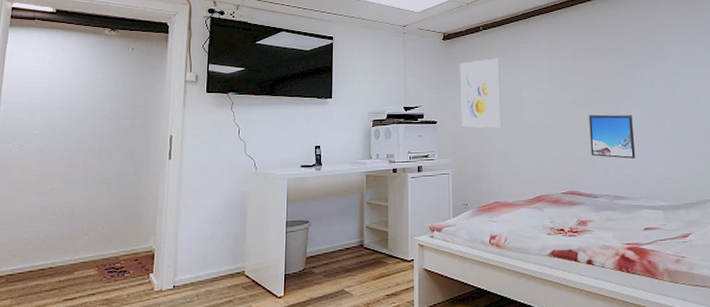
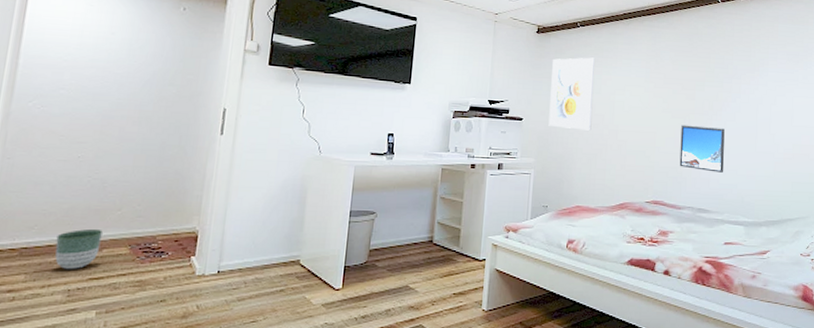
planter: none [35,253,74,293] -> present [55,228,103,270]

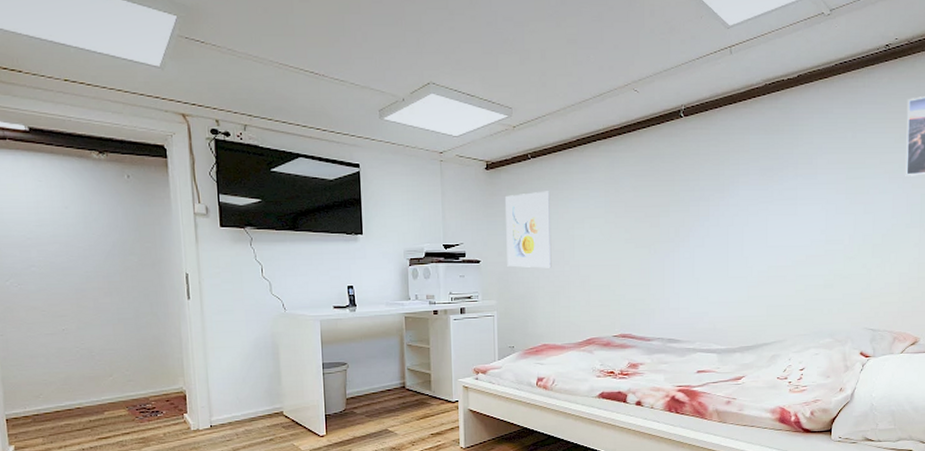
planter: present [55,228,103,270] -> none [61,394,102,432]
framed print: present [679,125,725,173] -> none [646,254,693,301]

